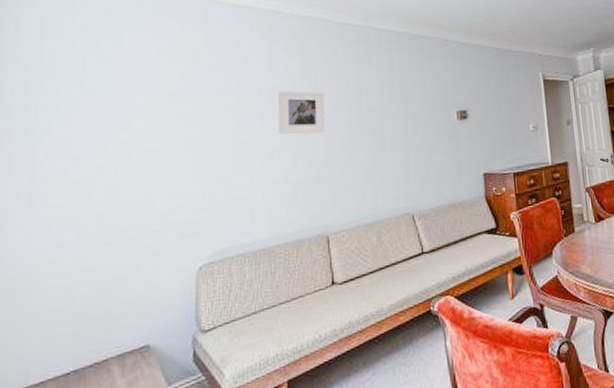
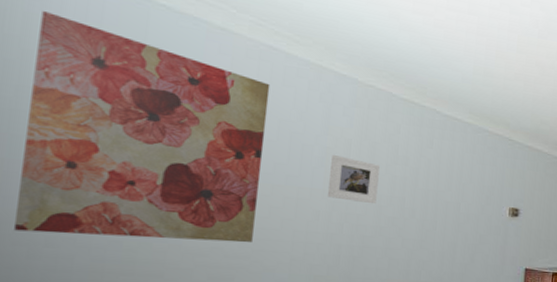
wall art: none [15,14,217,218] -> present [14,11,271,243]

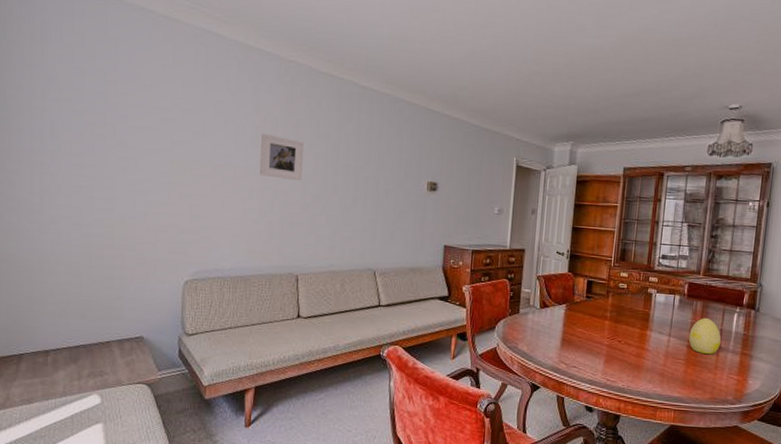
wall art: present [14,11,271,243] -> none [29,16,206,220]

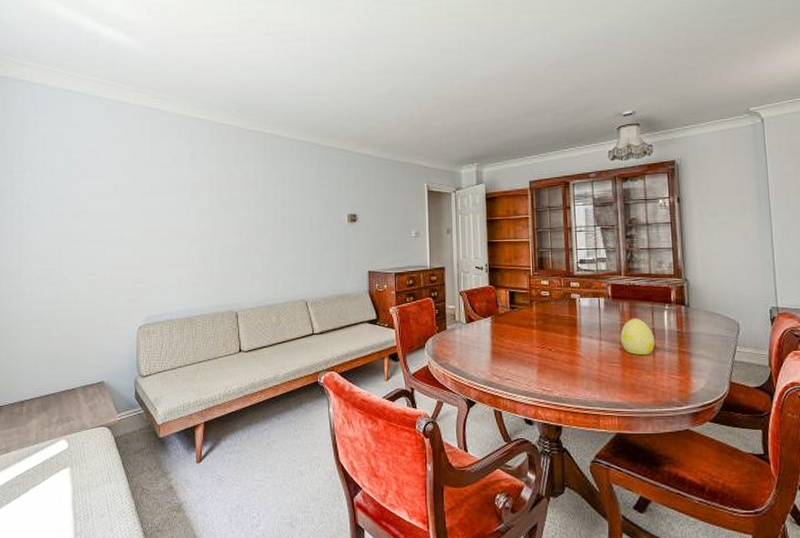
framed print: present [259,133,304,181] -> none [199,187,236,226]

